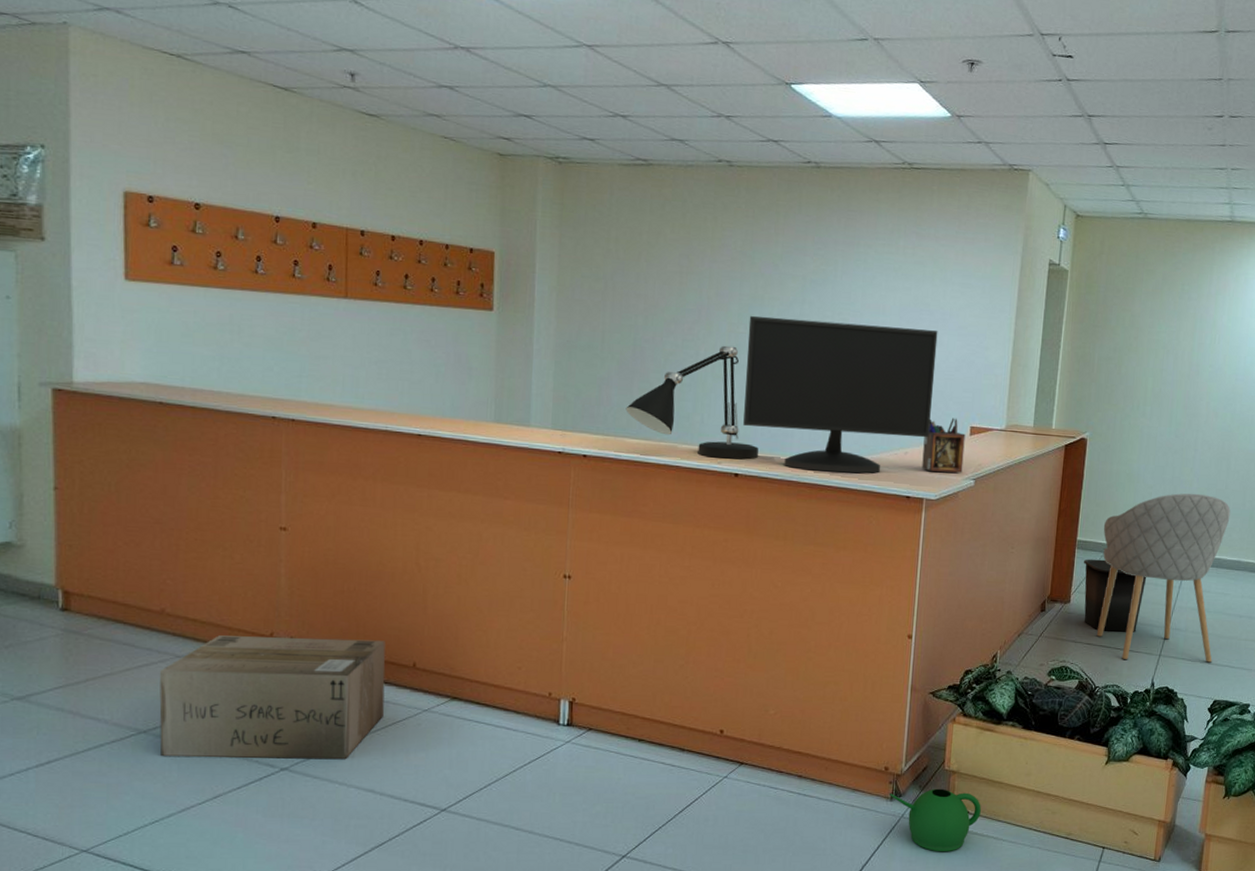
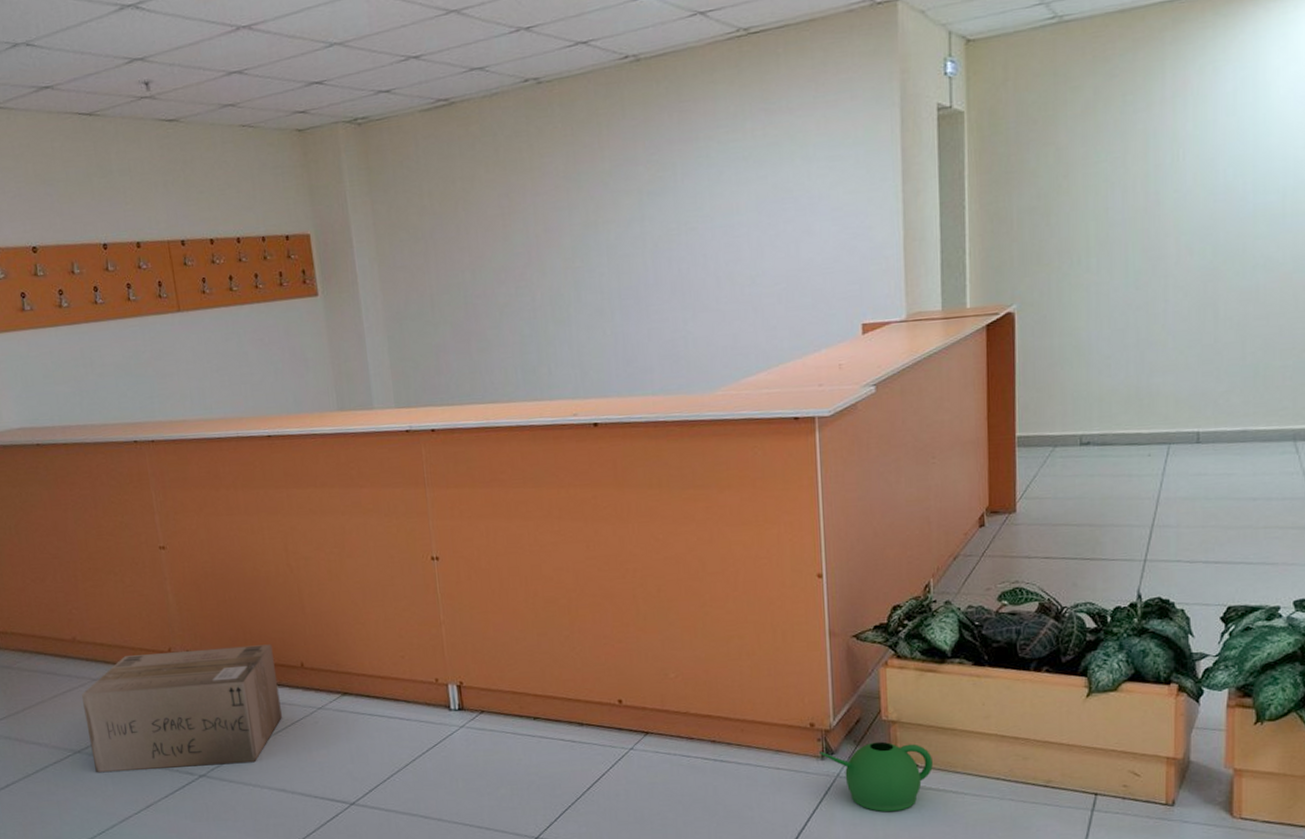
desk lamp: present [626,345,759,461] -> none [467,283,618,411]
computer monitor: present [743,315,938,474] -> none [584,219,812,407]
desk organizer: present [922,418,966,473] -> none [806,317,859,385]
waste bin: present [1083,559,1147,632] -> none [1027,455,1116,540]
chair: present [1096,493,1231,663] -> none [1049,354,1225,572]

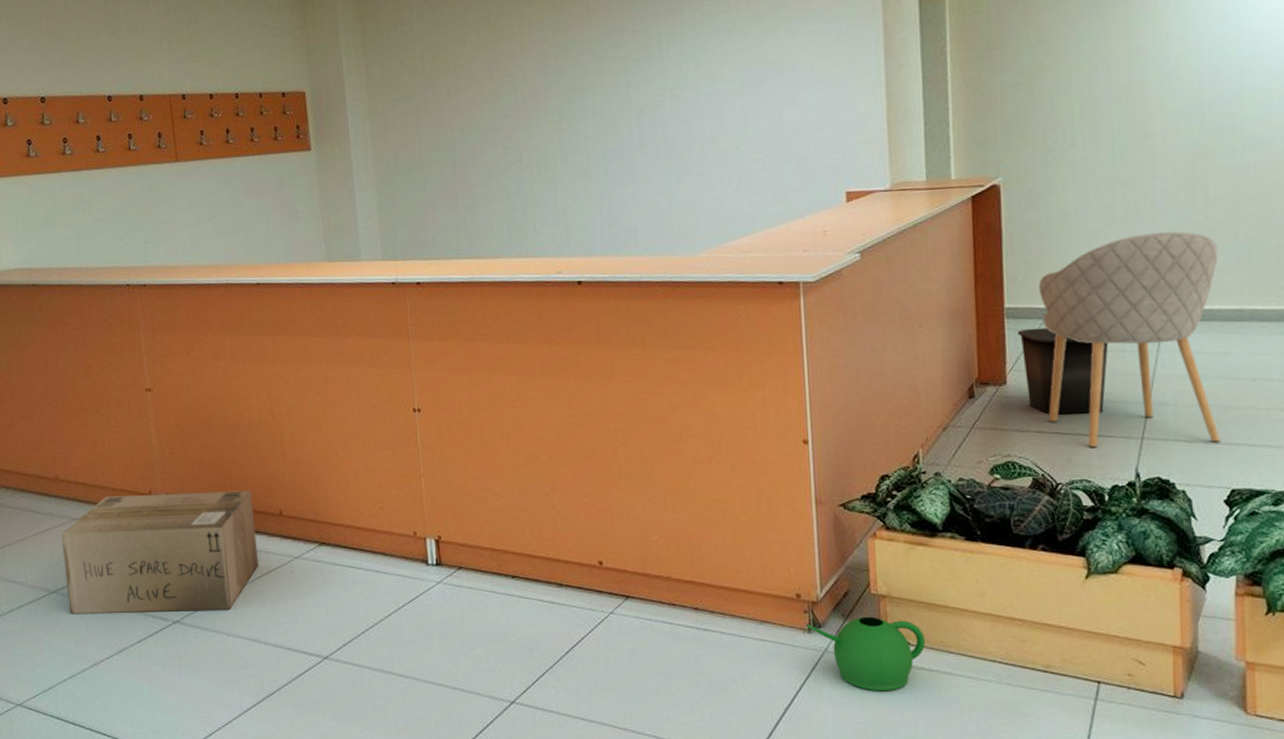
waste bin: none [1027,455,1116,540] -> present [1016,327,1109,415]
chair: none [1049,354,1225,572] -> present [1038,231,1221,448]

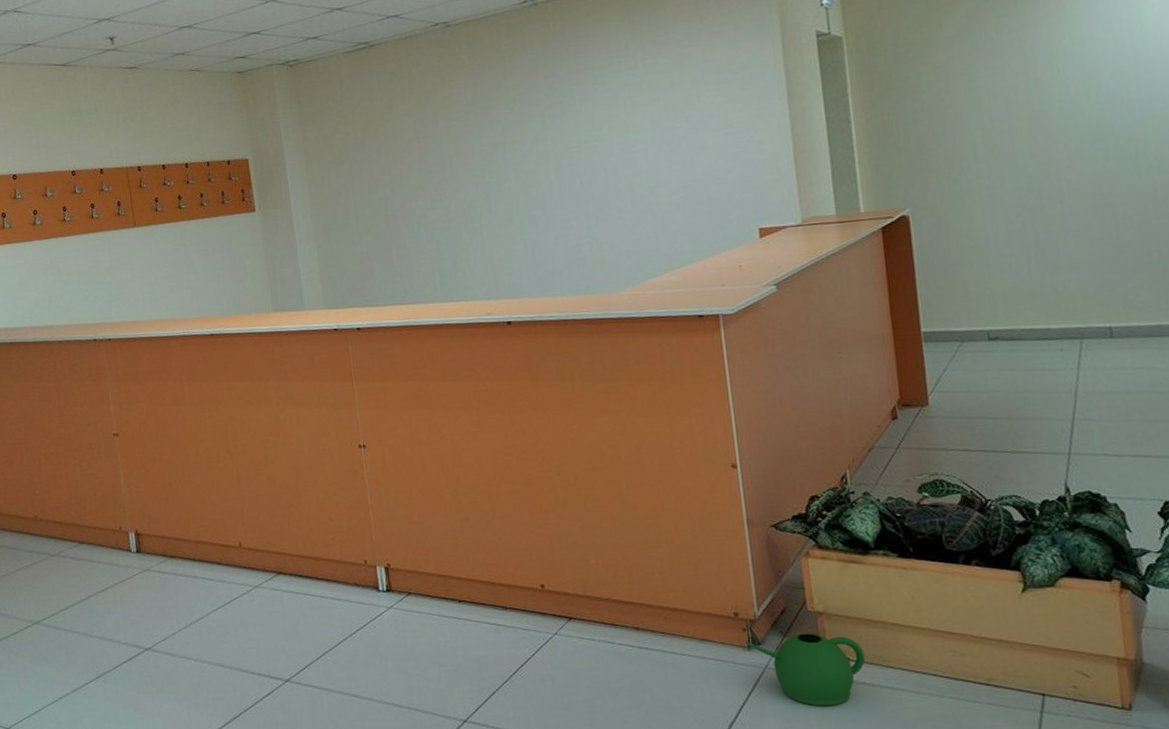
cardboard box: present [61,490,258,614] -> none [41,525,222,643]
waste bin: present [1016,327,1109,415] -> none [935,349,1029,433]
chair: present [1038,231,1221,448] -> none [953,252,1150,465]

